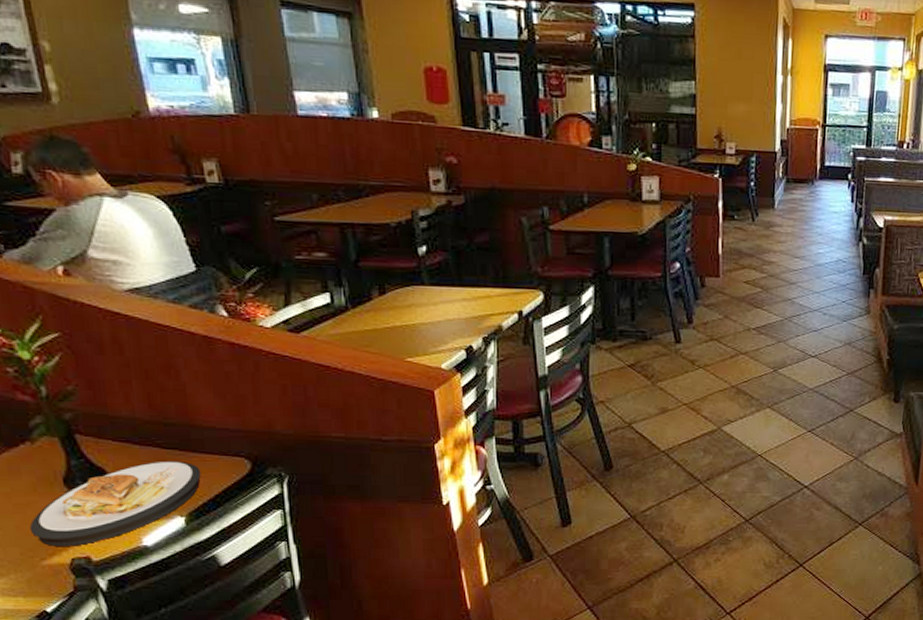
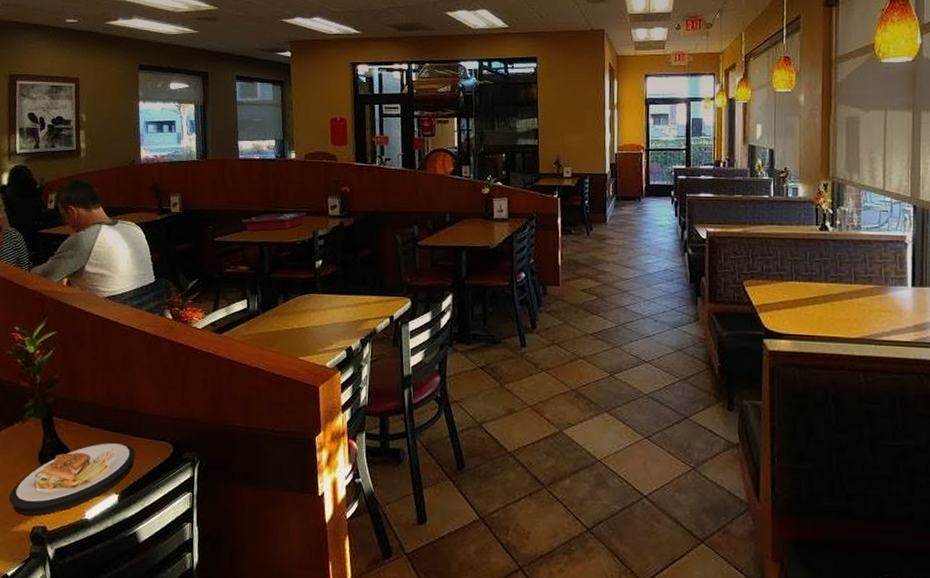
tray: none [311,186,401,210] -> present [242,212,307,231]

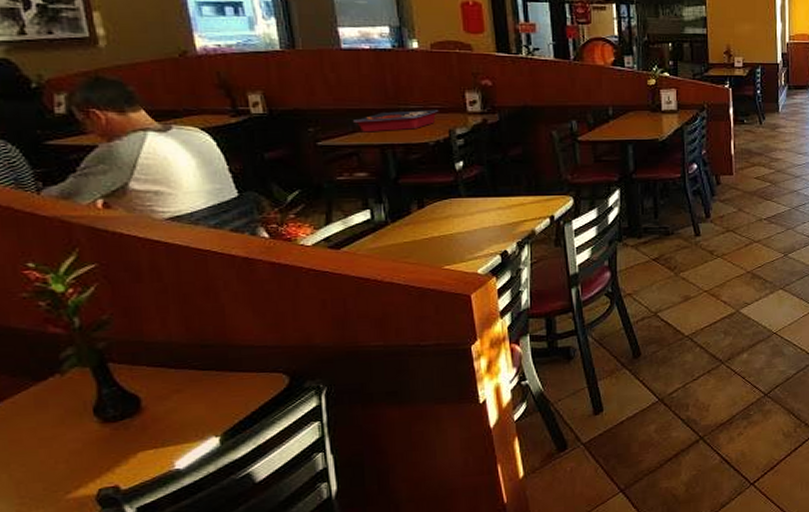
toast: present [8,442,136,516] -> none [54,381,238,478]

